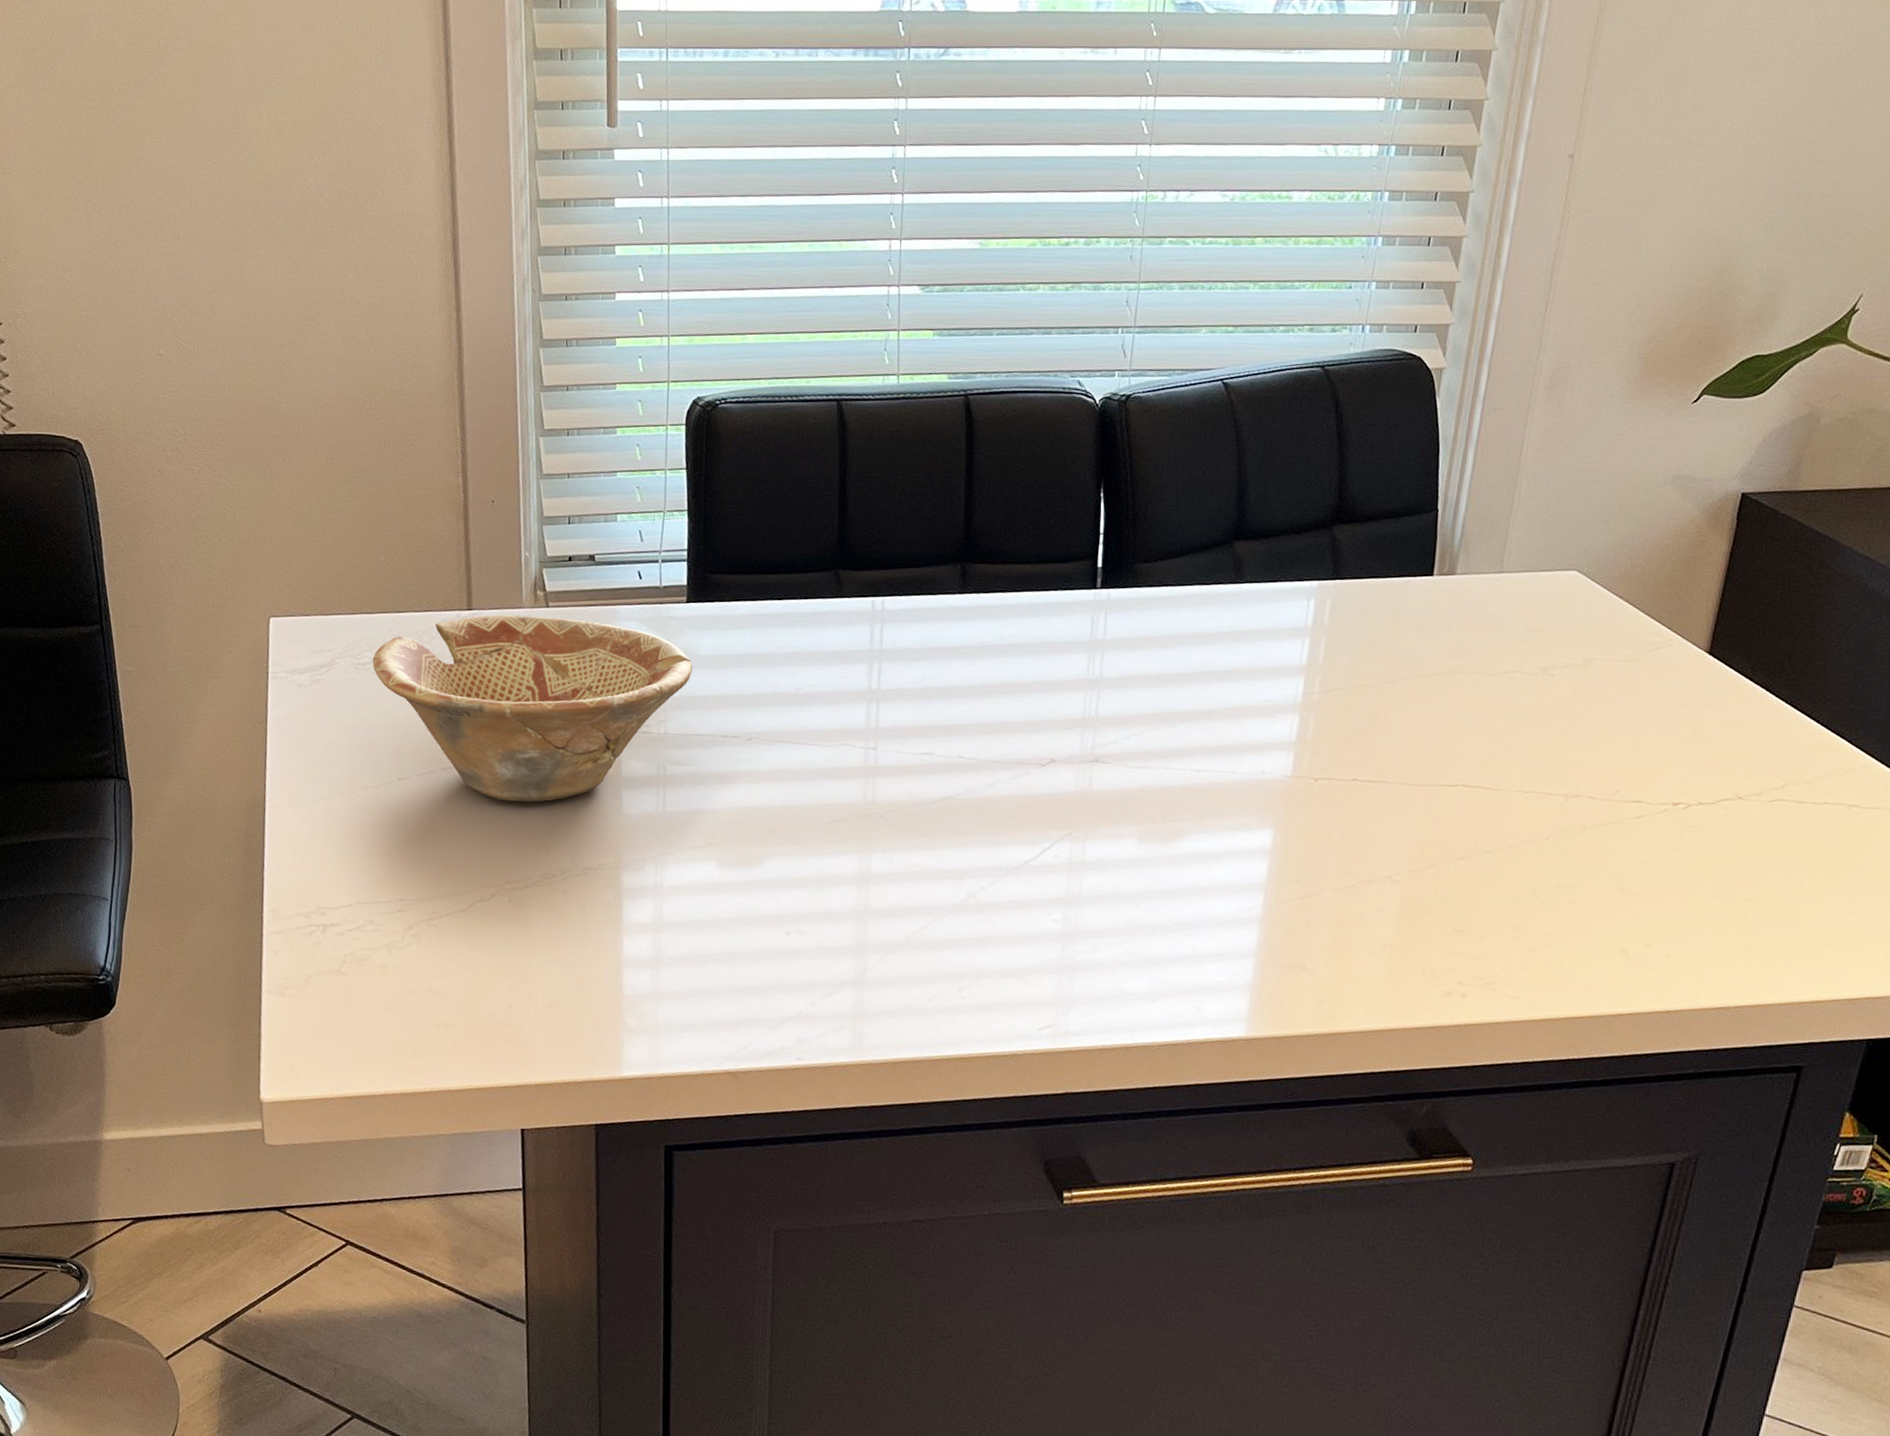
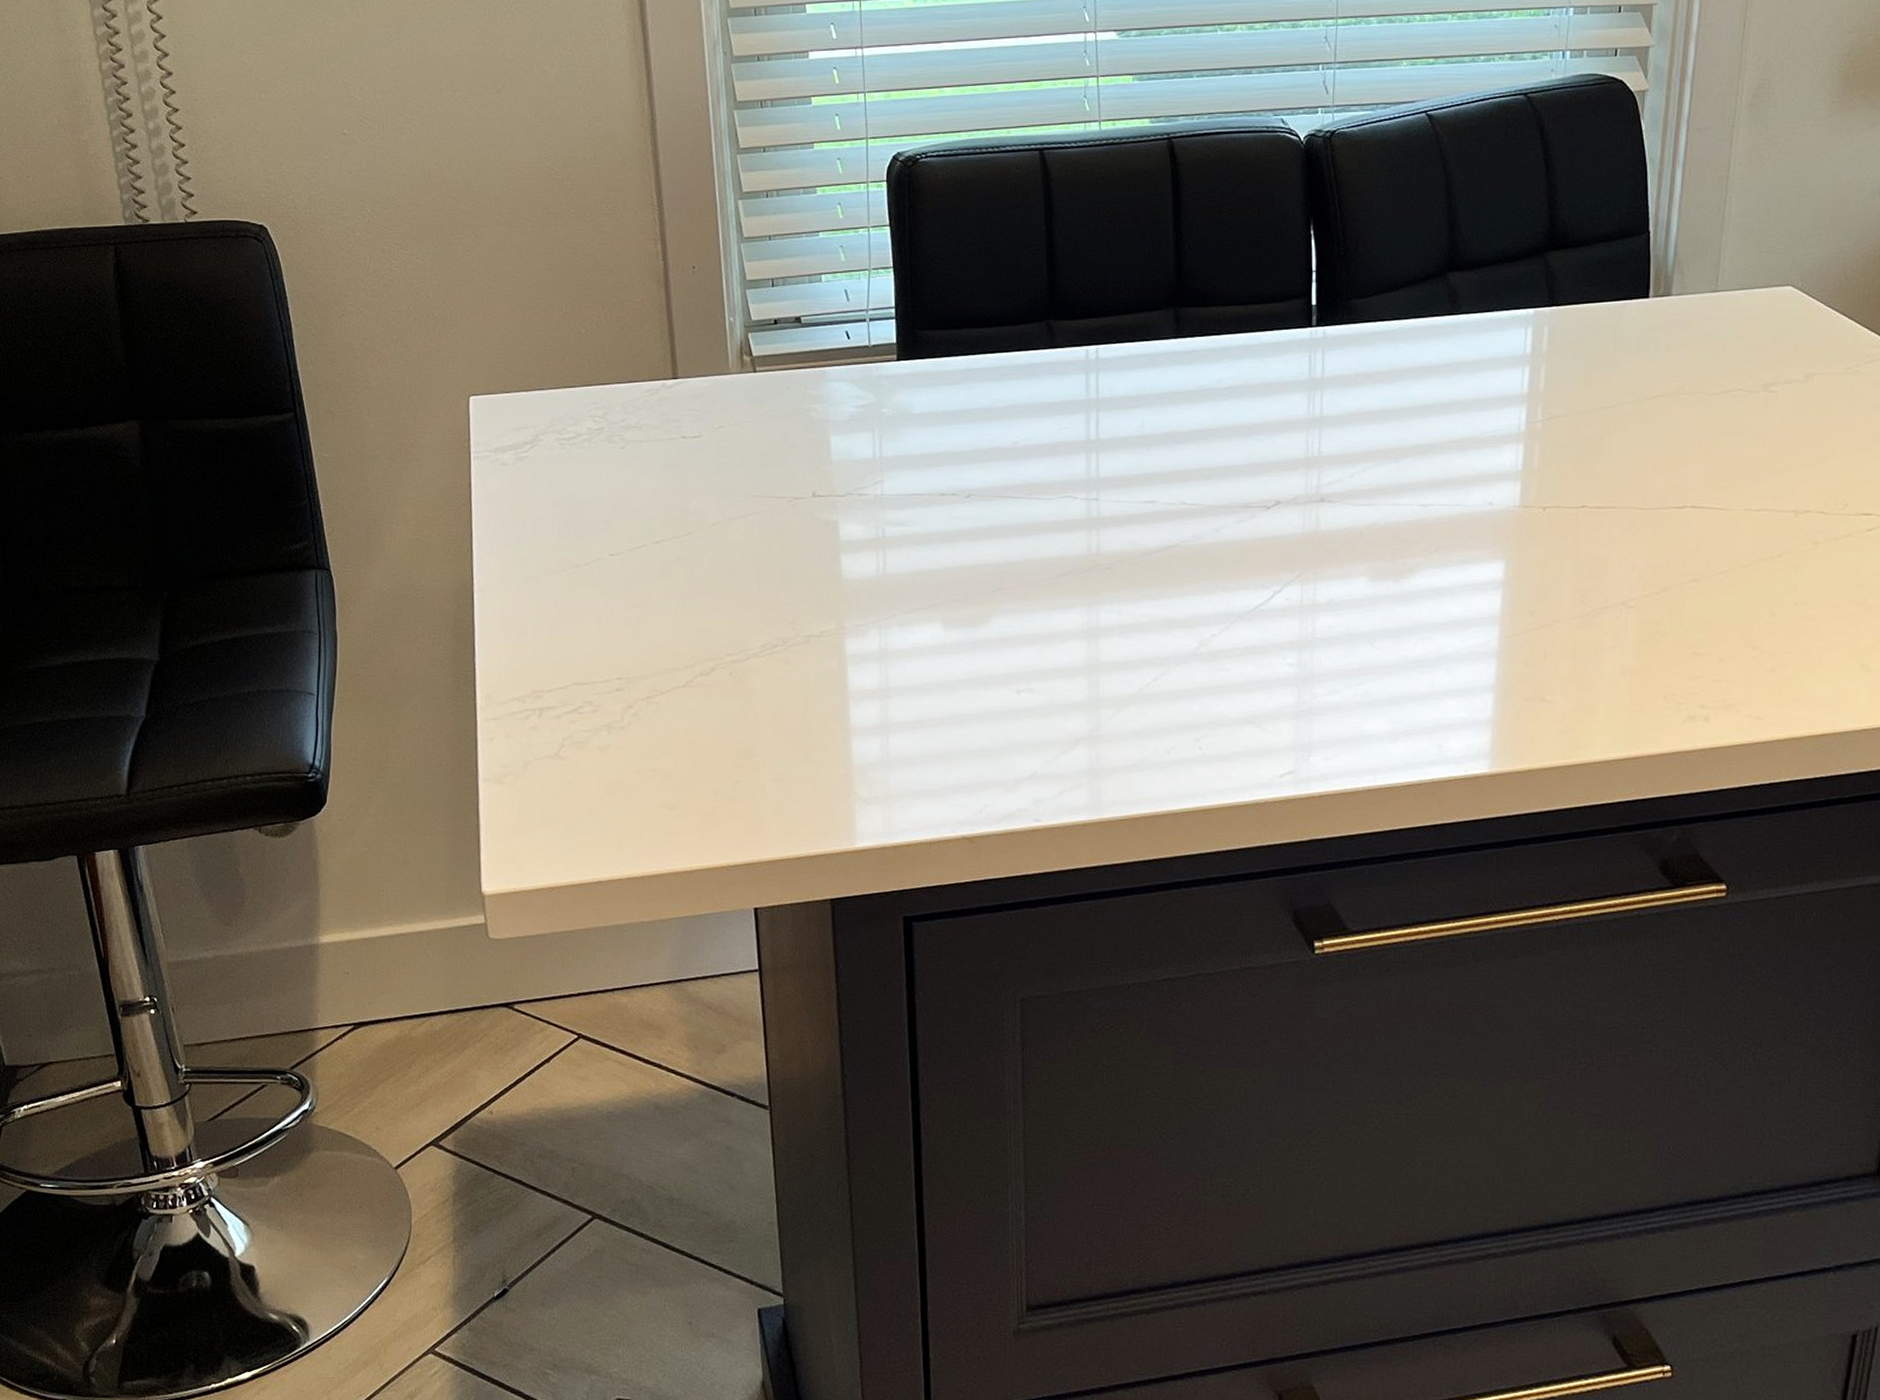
dish: present [372,614,693,802] -> none [577,381,907,572]

